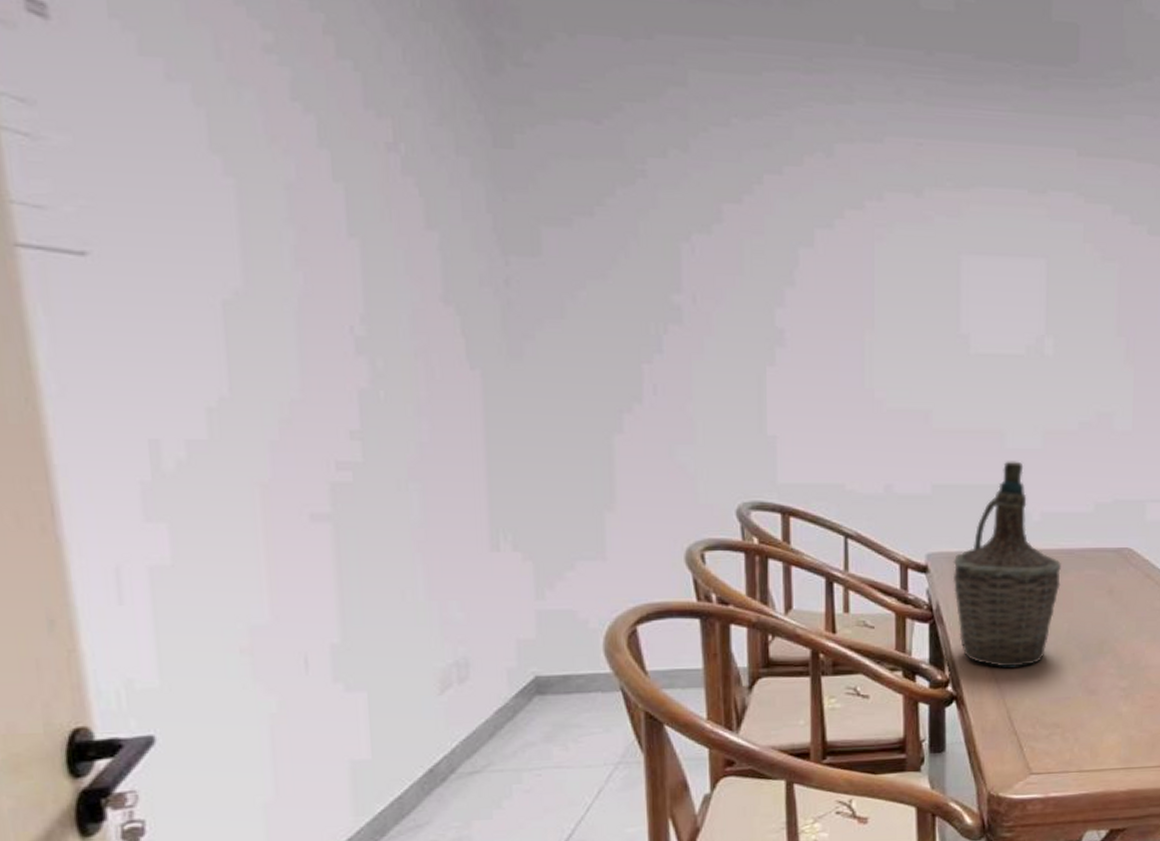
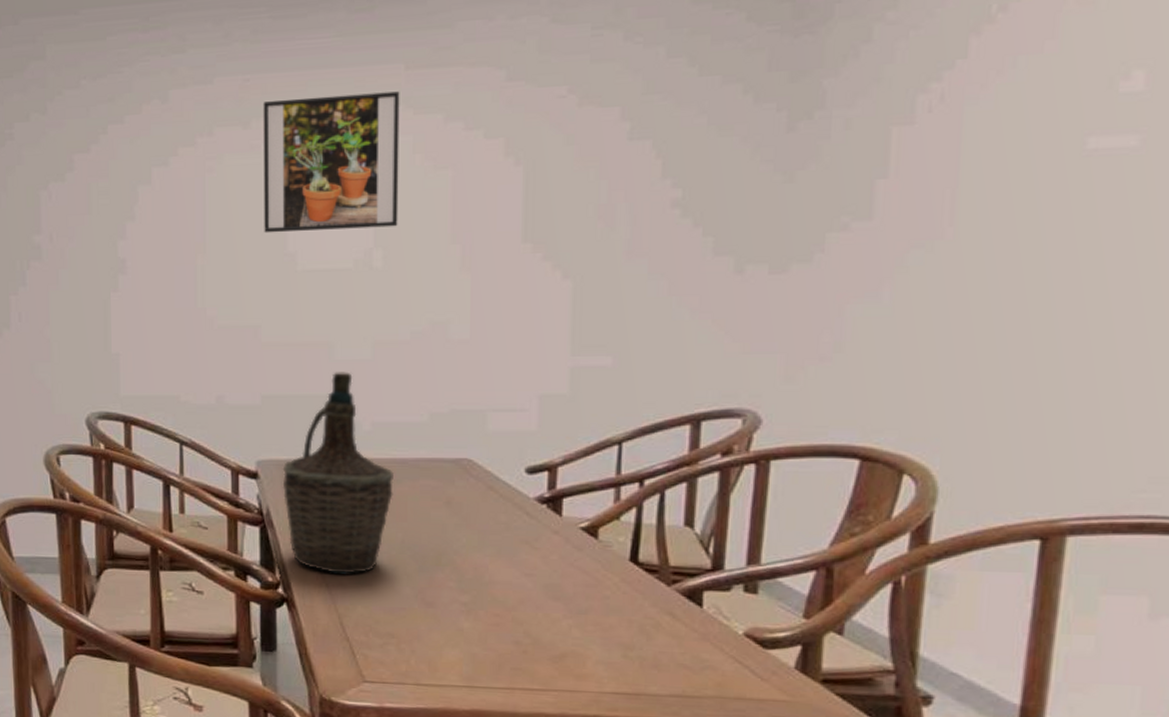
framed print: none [936,170,1072,315] -> present [263,91,400,233]

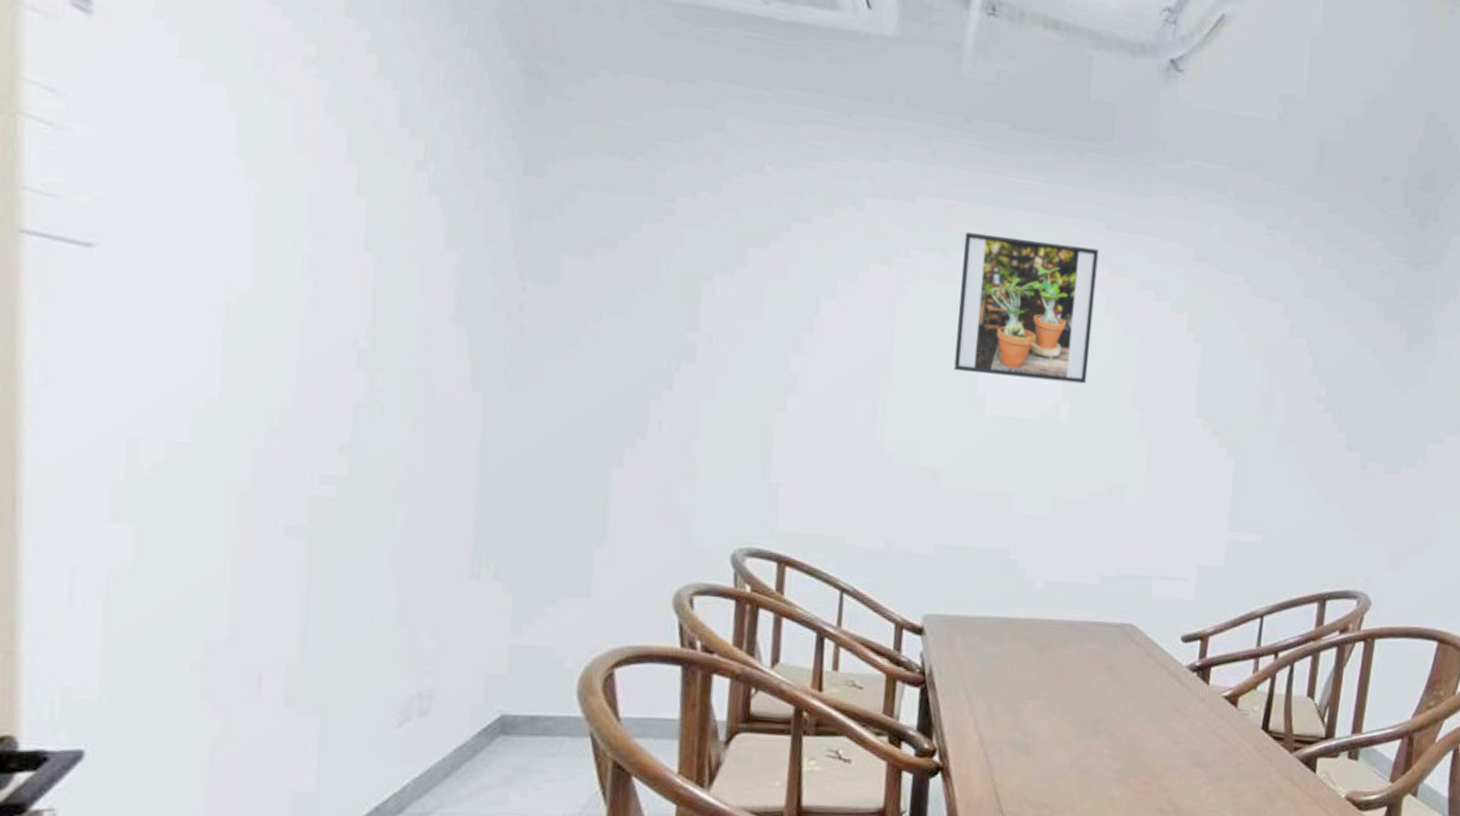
bottle: present [282,372,394,574] -> none [948,526,1061,741]

